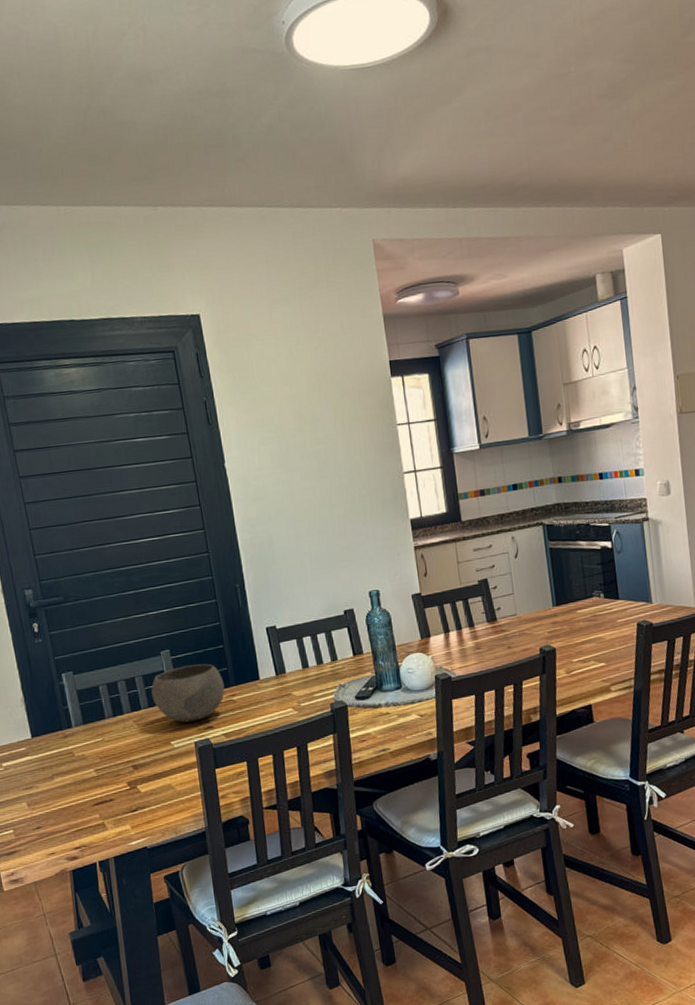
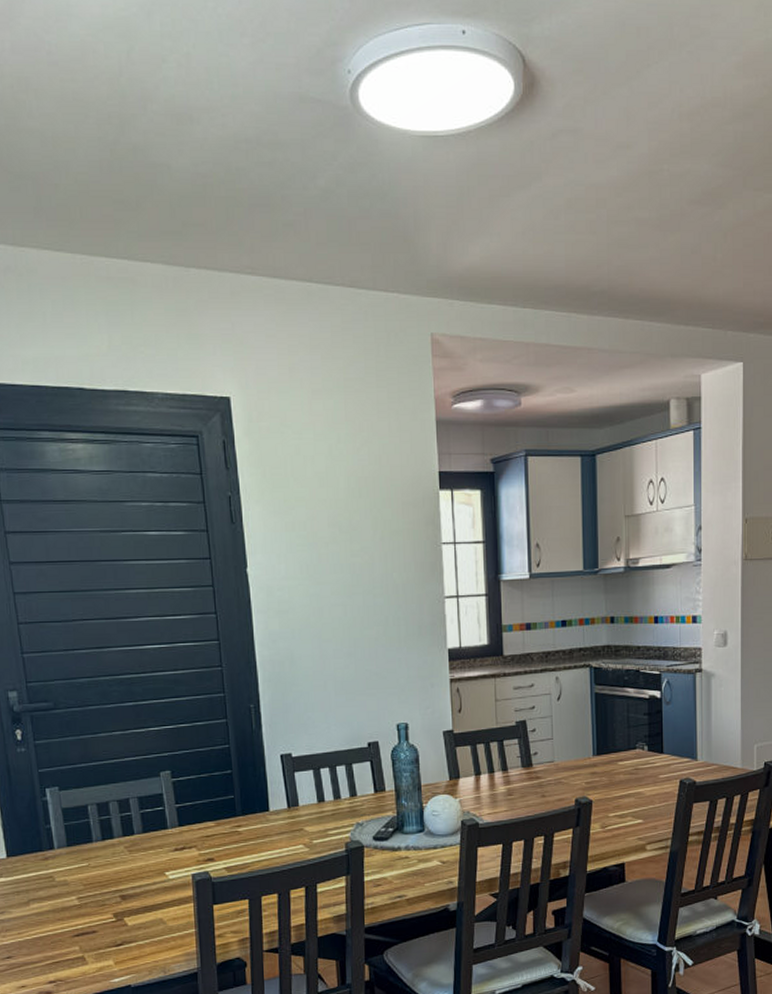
bowl: present [151,663,225,723] -> none [147,789,230,852]

